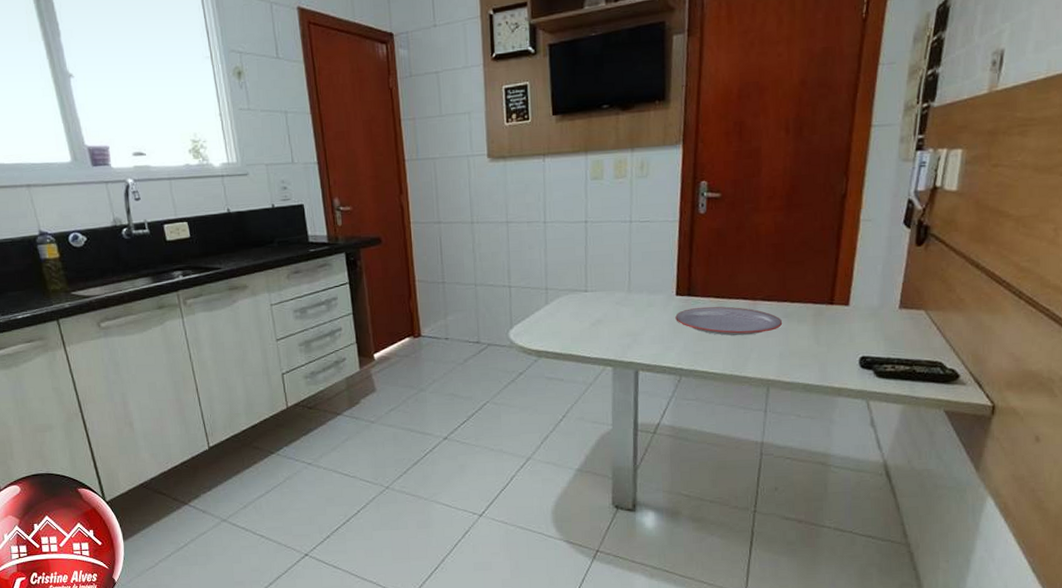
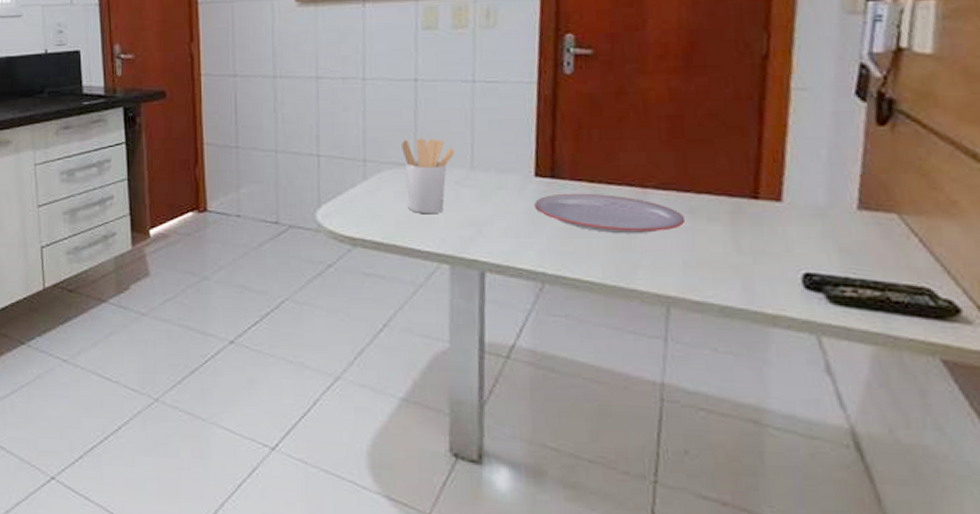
utensil holder: none [574,268,616,329] -> present [400,138,454,213]

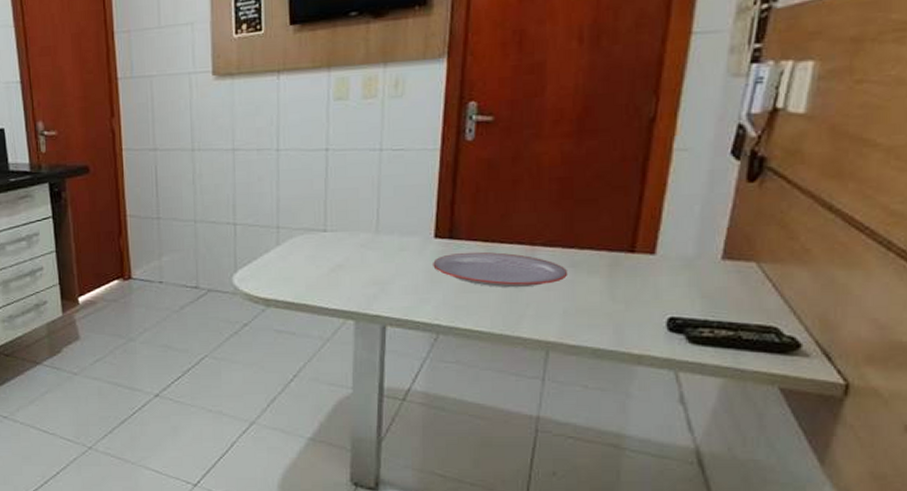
utensil holder: present [400,138,454,213] -> none [311,205,361,275]

